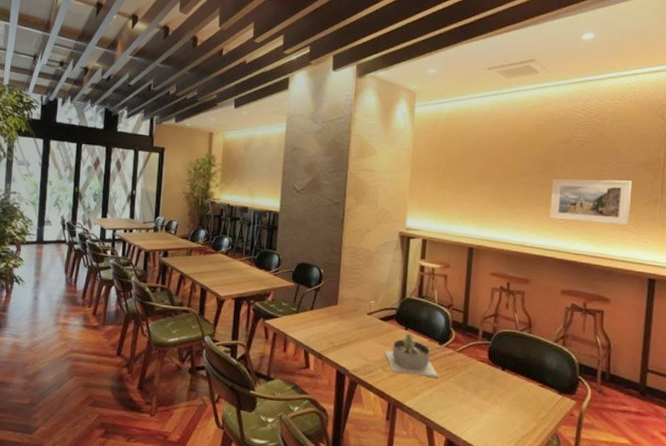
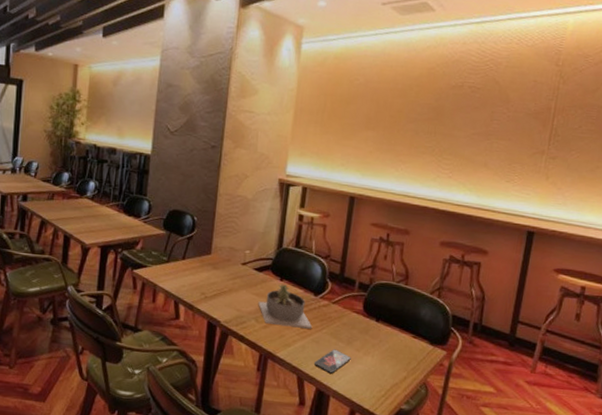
smartphone: none [442,398,479,423] -> present [313,349,351,374]
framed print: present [549,179,631,226] -> none [434,126,520,178]

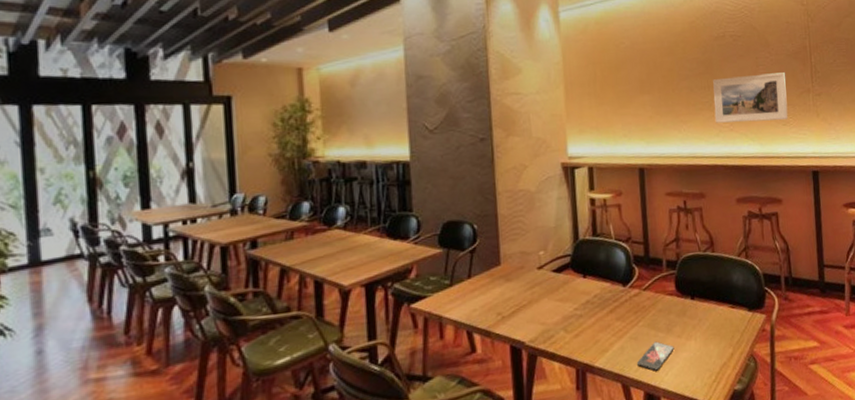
succulent planter: present [258,284,313,329] -> none [564,280,628,332]
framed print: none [434,126,520,178] -> present [713,72,788,123]

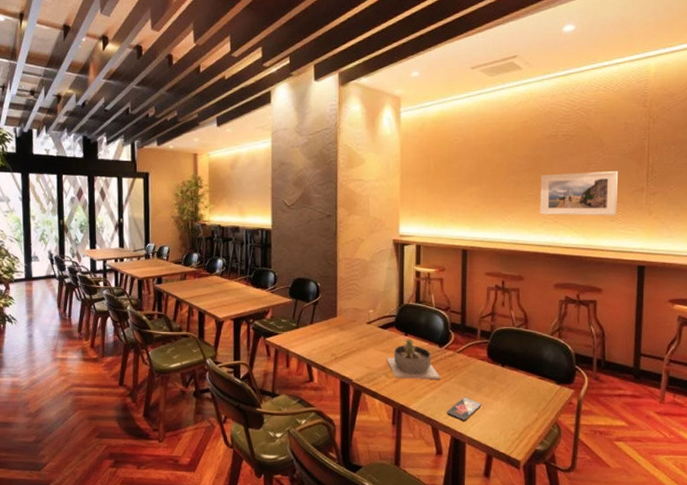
succulent planter: none [564,280,628,332] -> present [386,339,441,379]

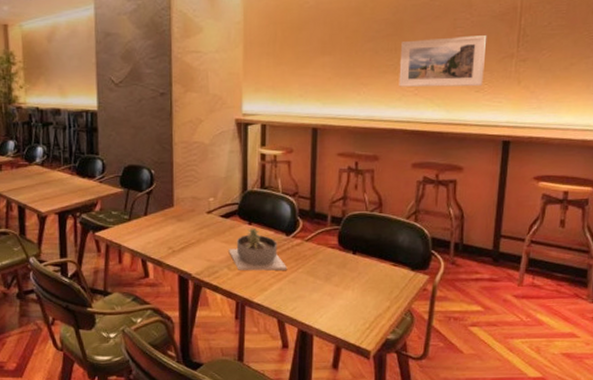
smartphone: present [446,397,482,421] -> none [293,287,331,313]

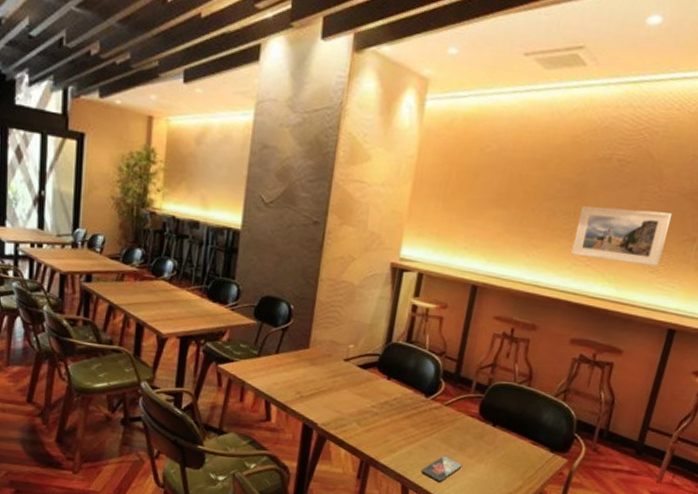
succulent planter: present [228,228,288,271] -> none [361,383,422,433]
smartphone: none [293,287,331,313] -> present [420,455,463,482]

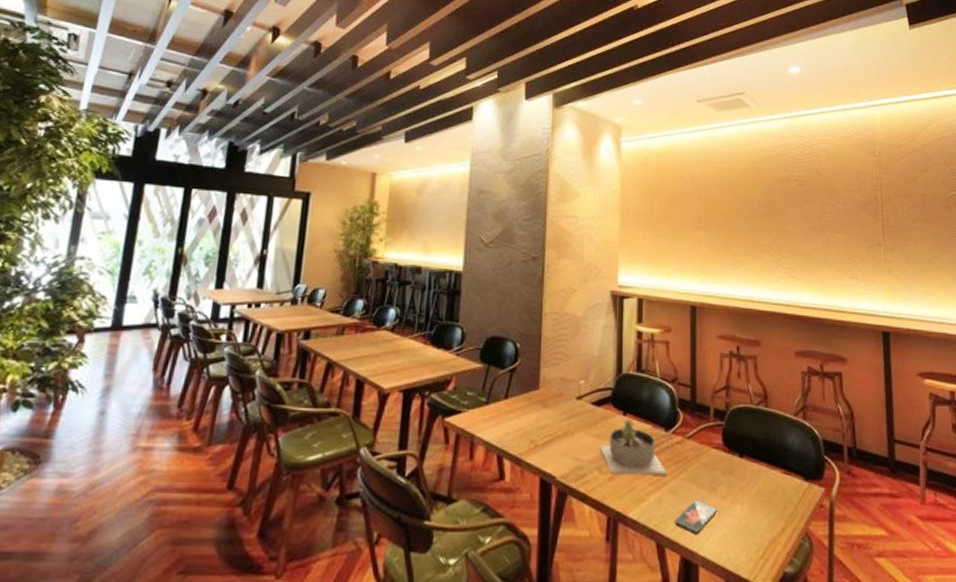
succulent planter: none [361,383,422,433] -> present [600,420,667,475]
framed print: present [571,206,672,268] -> none [774,222,856,273]

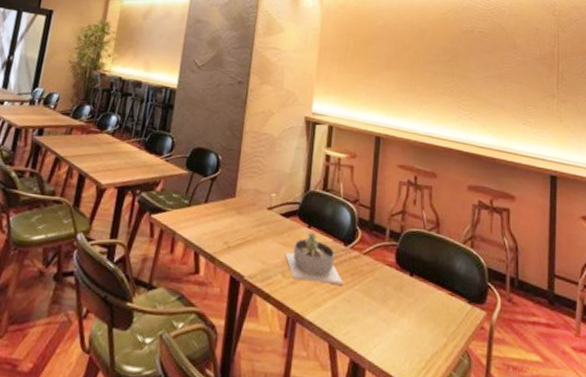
smartphone: present [674,499,717,534] -> none [346,309,386,341]

